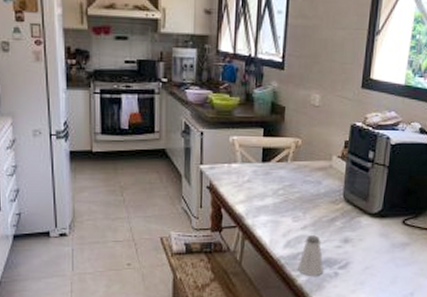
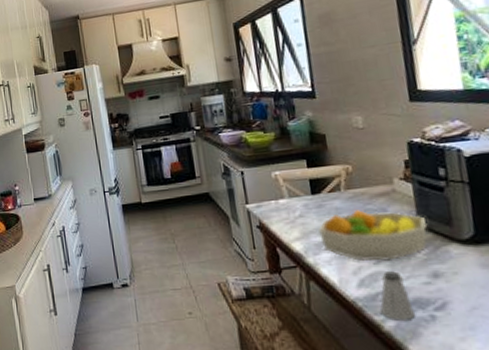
fruit bowl: none [262,180,350,226] -> present [318,210,428,261]

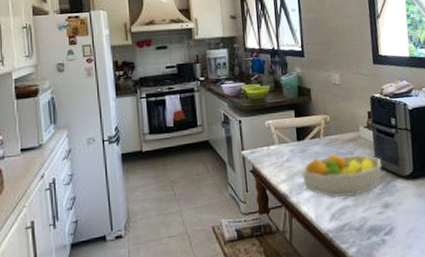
saltshaker: present [380,271,415,321] -> none [346,205,371,247]

